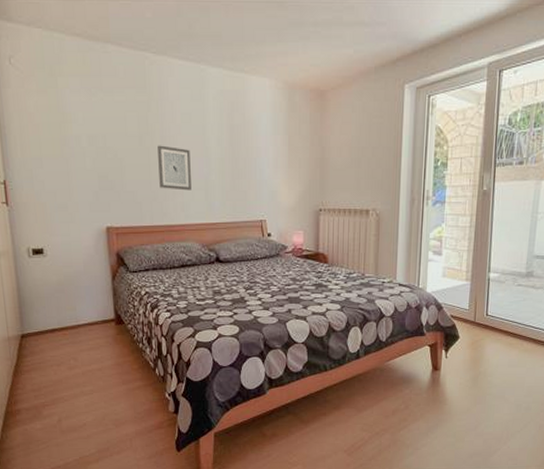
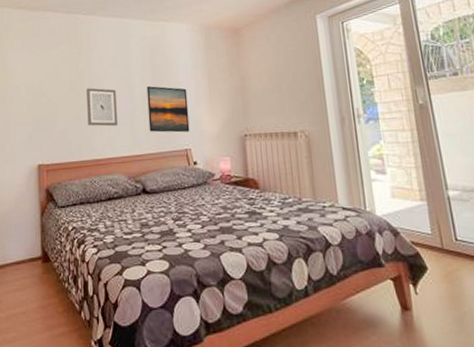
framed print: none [223,149,266,202] -> present [146,86,190,133]

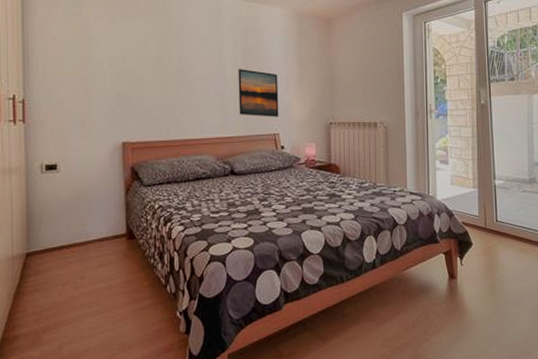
wall art: present [87,88,117,127] -> none [175,66,207,107]

